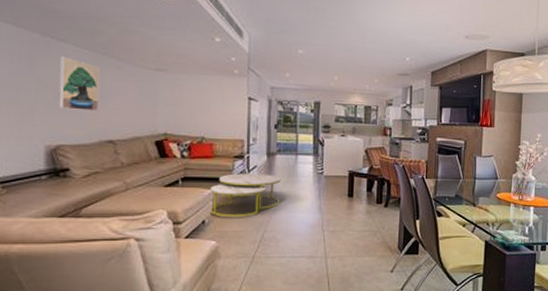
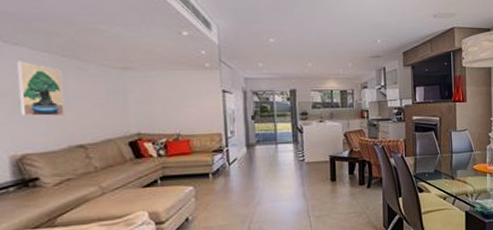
coffee table: present [209,173,281,217] -> none [191,165,264,213]

